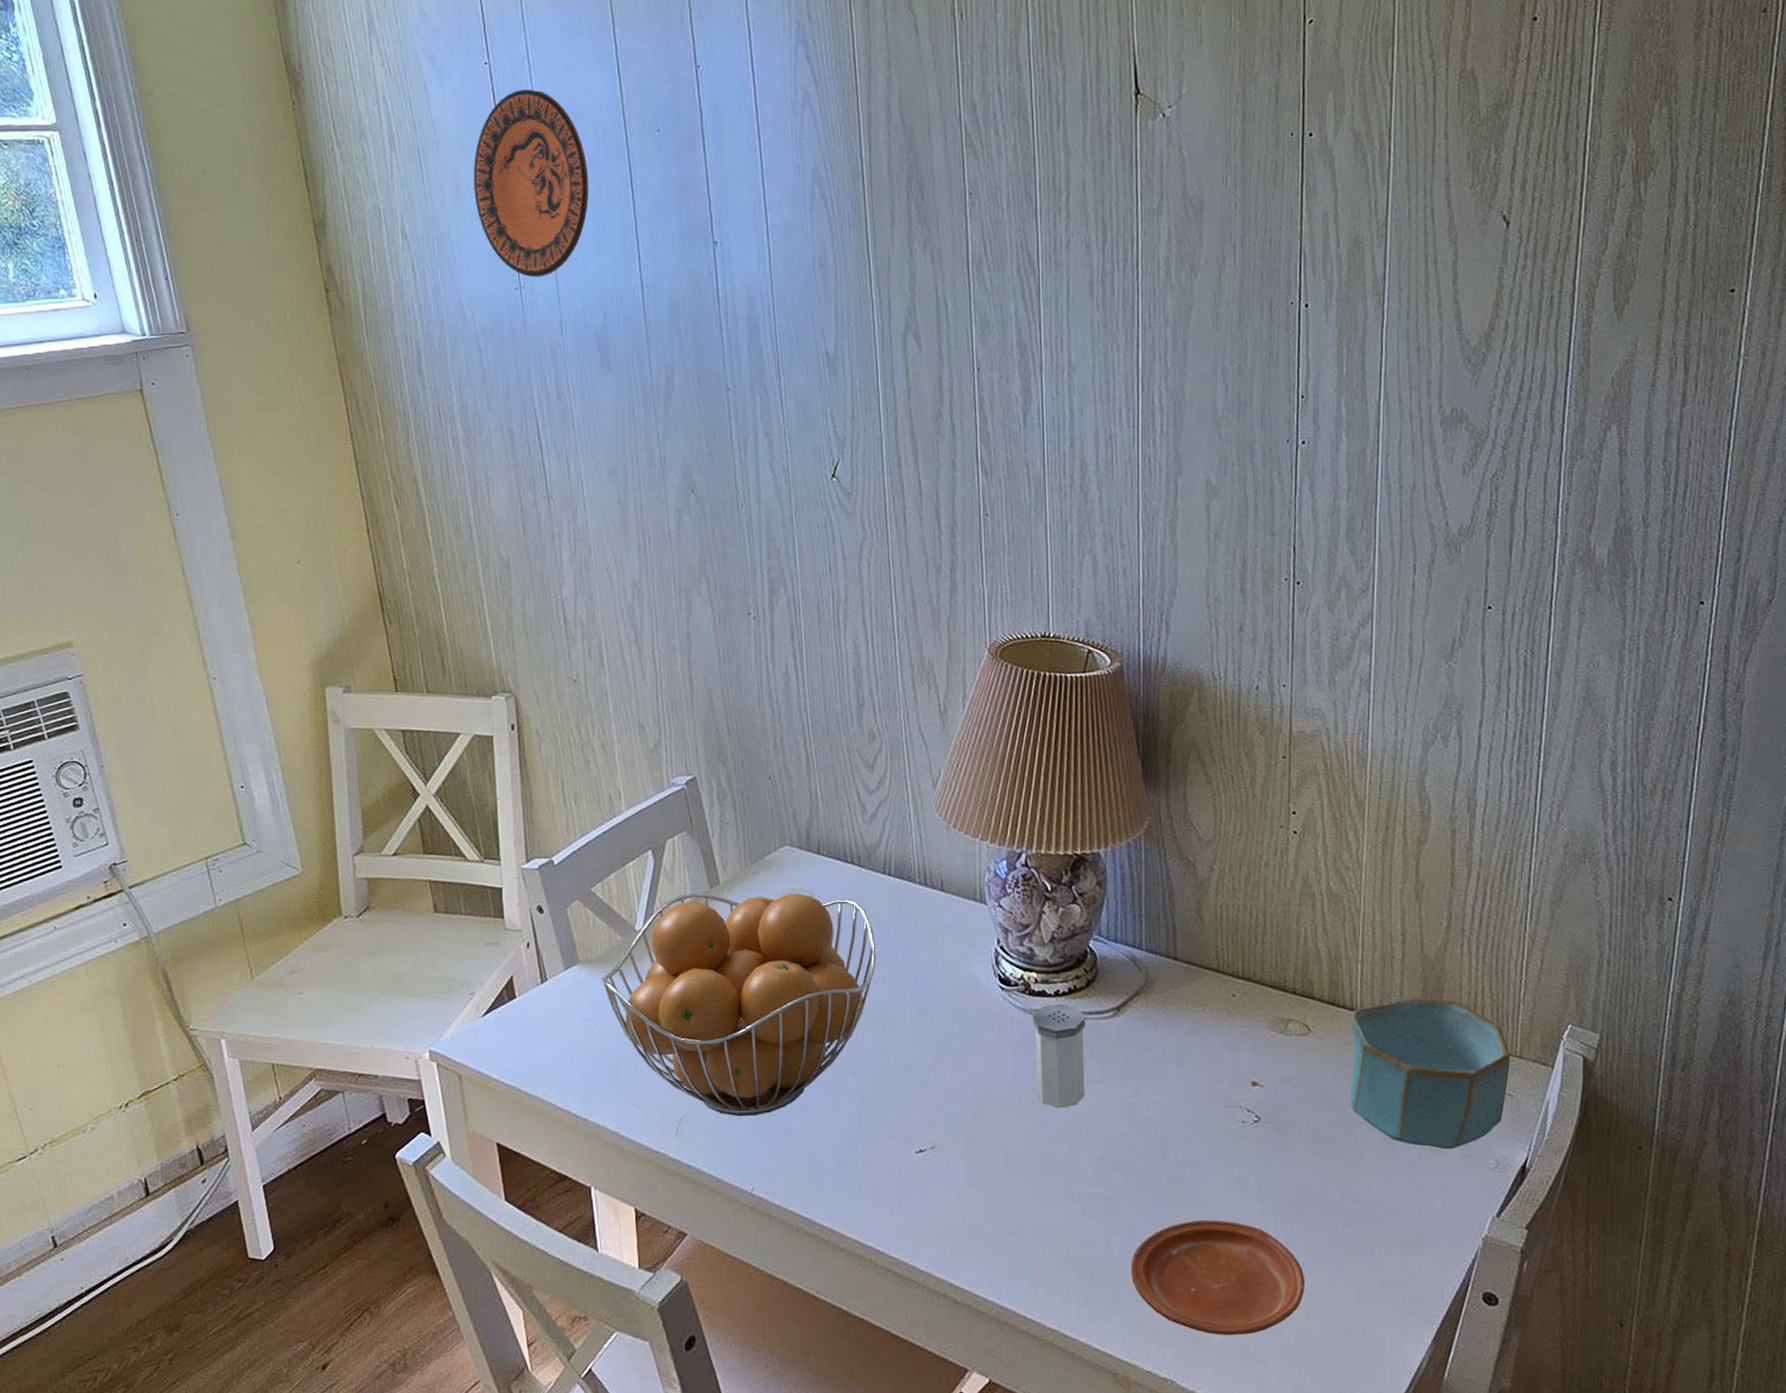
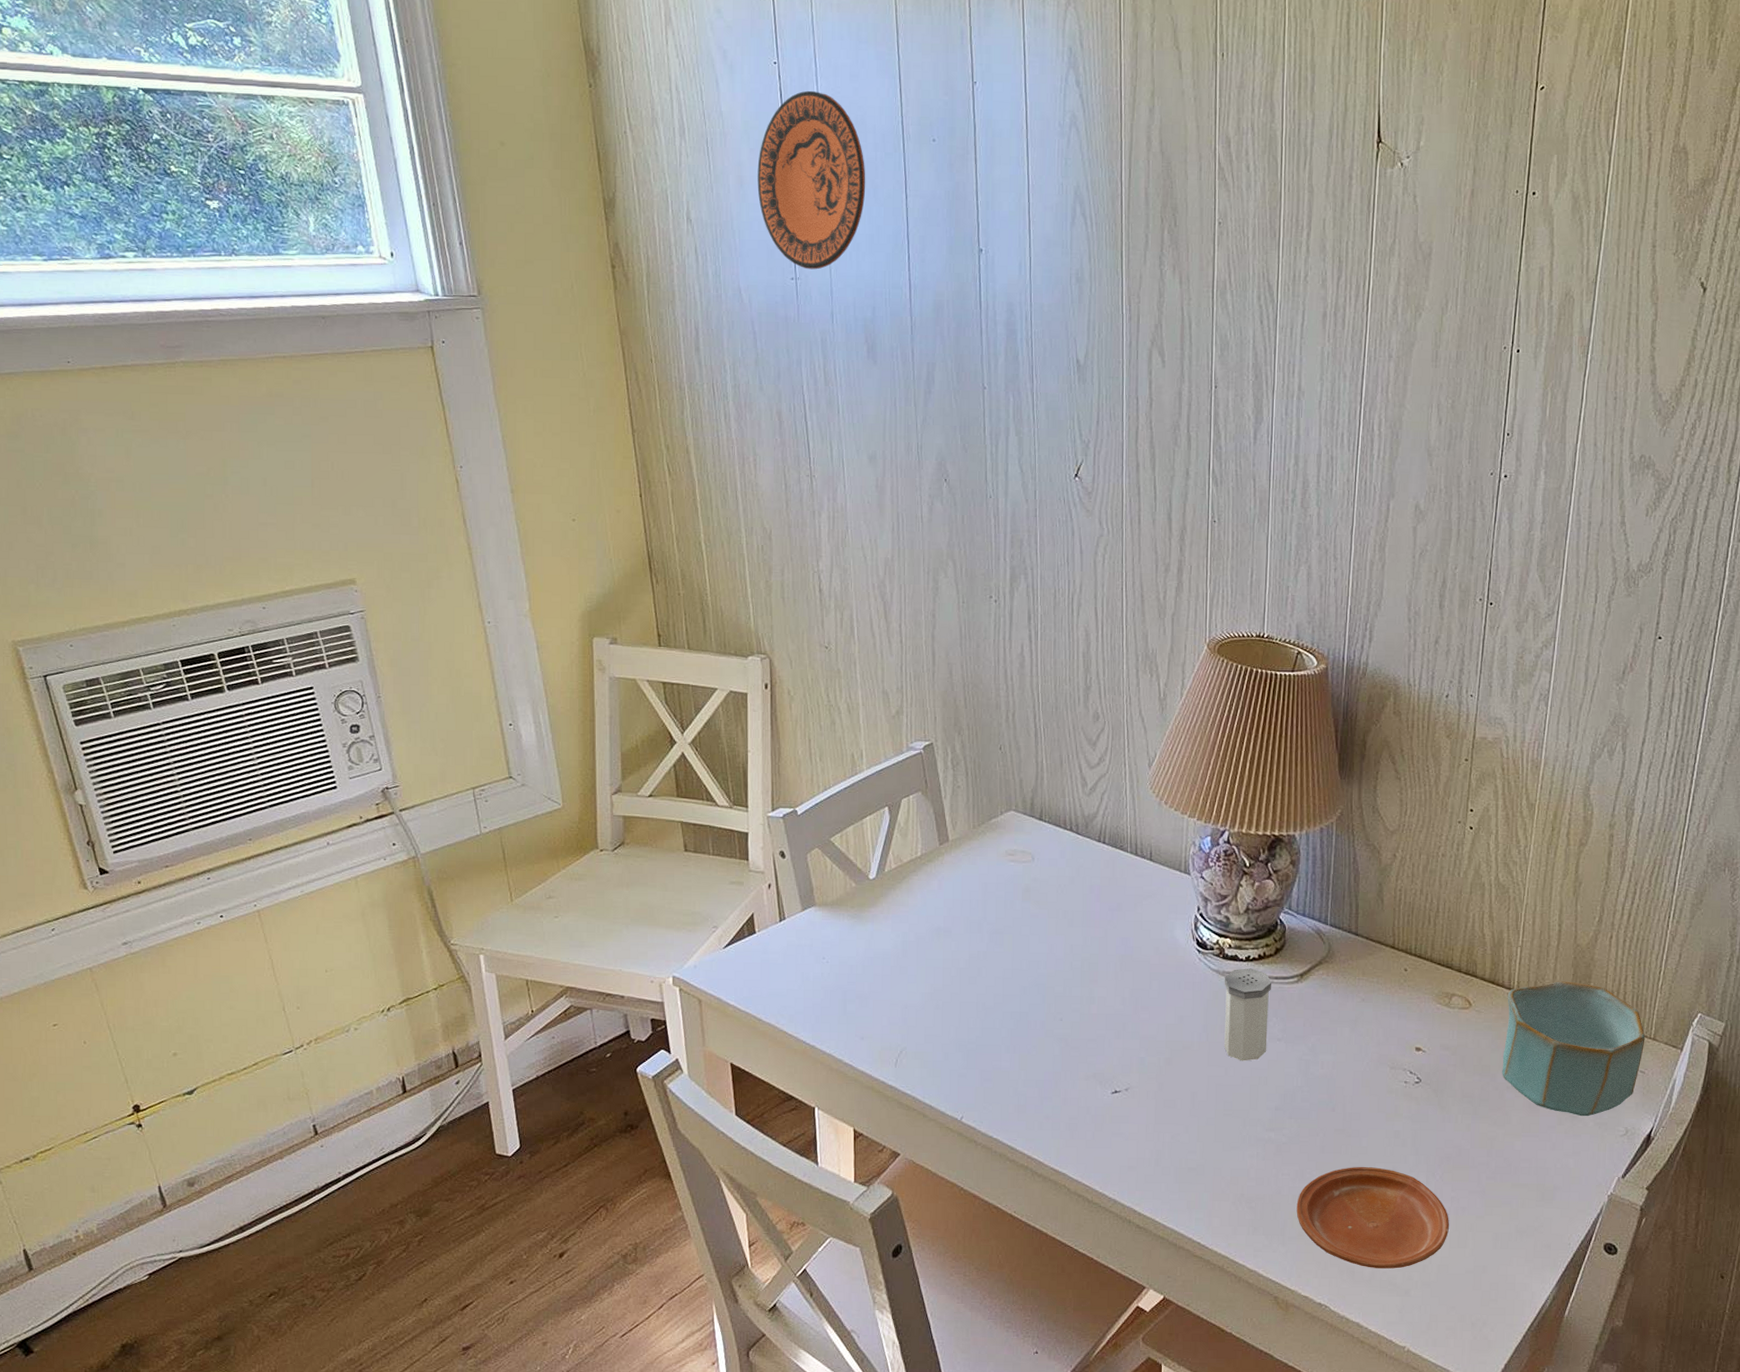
fruit basket: present [601,893,876,1117] -> none [835,848,1087,1052]

